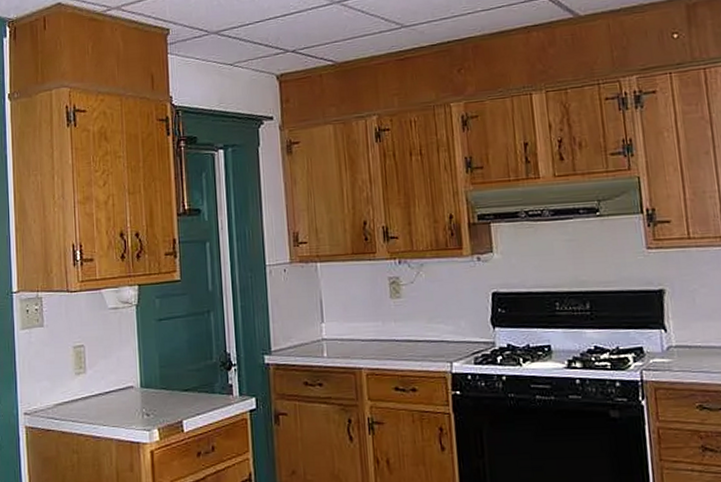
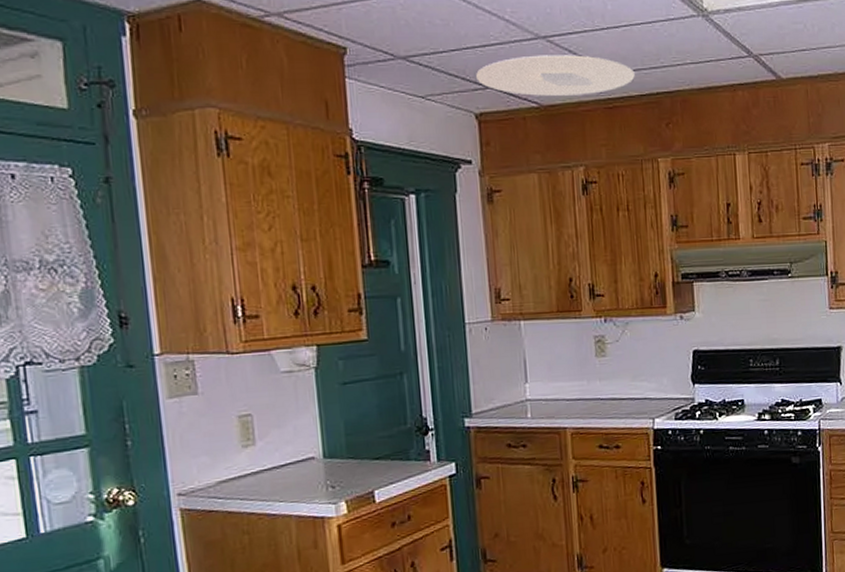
ceiling light: none [277,14,426,55] -> present [476,55,635,96]

